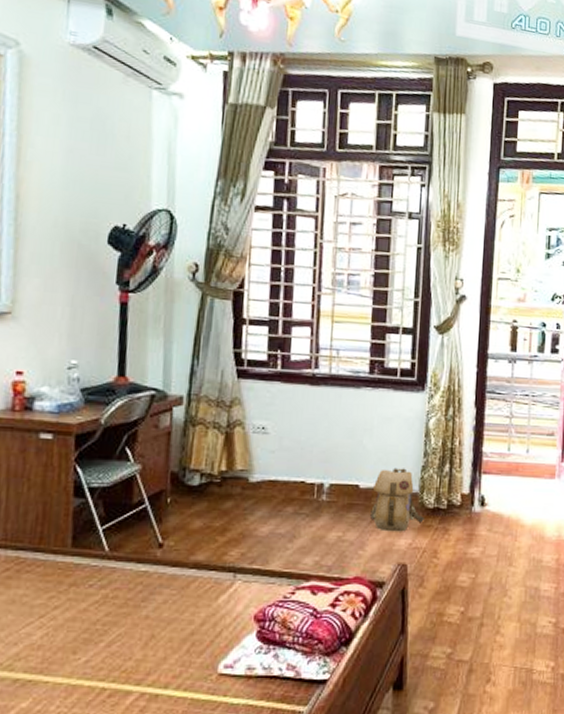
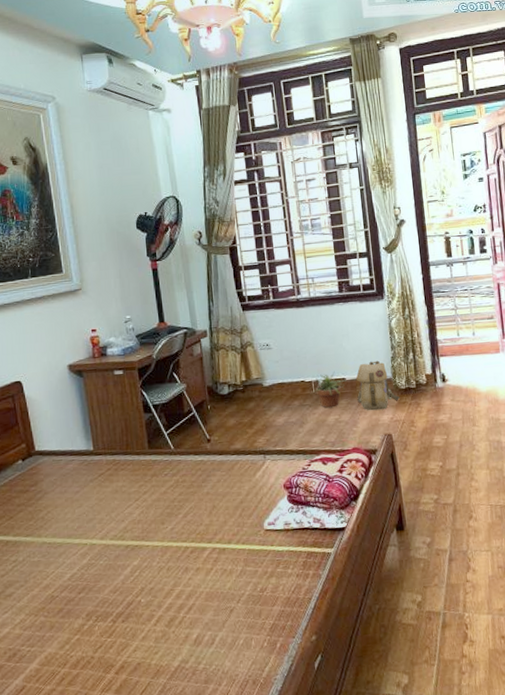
potted plant: none [313,475,360,521] -> present [312,372,346,408]

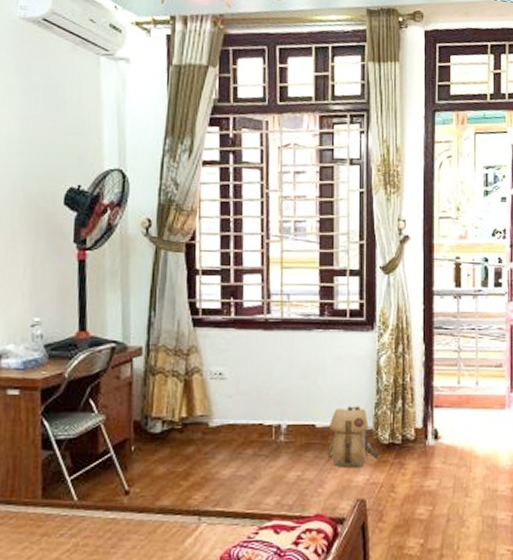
potted plant: present [312,372,346,408] -> none [271,415,316,461]

